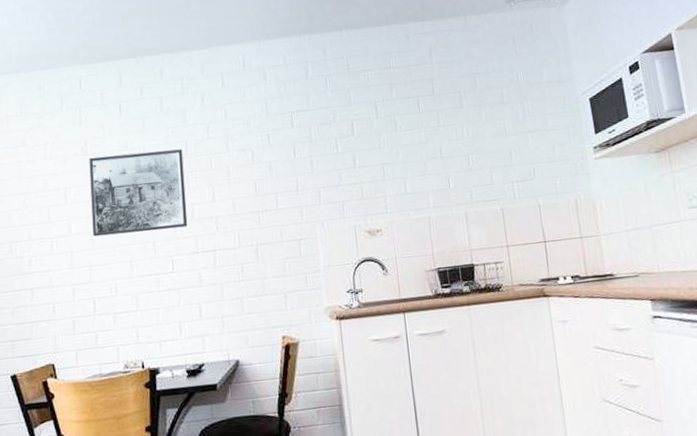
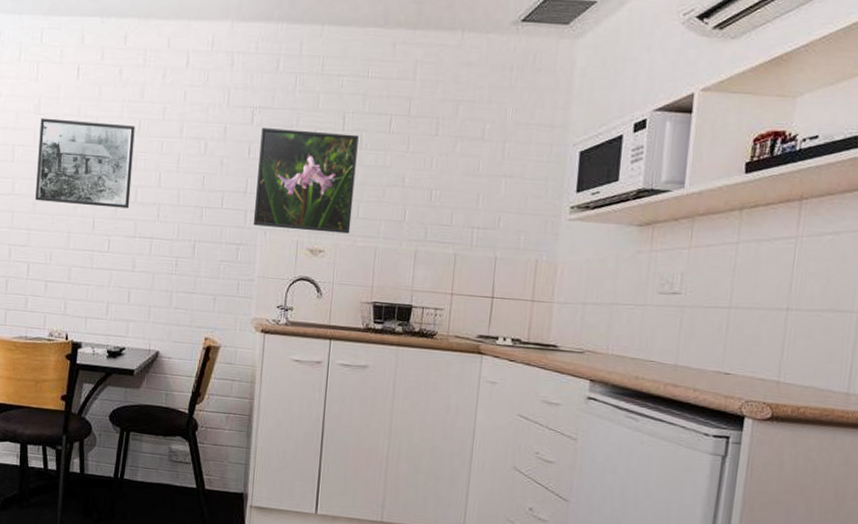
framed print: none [302,119,402,219] -> present [253,128,359,234]

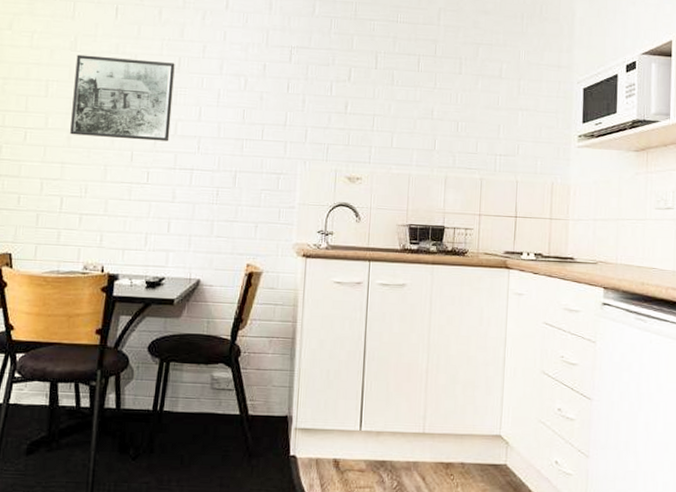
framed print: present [253,128,359,234] -> none [293,66,390,162]

